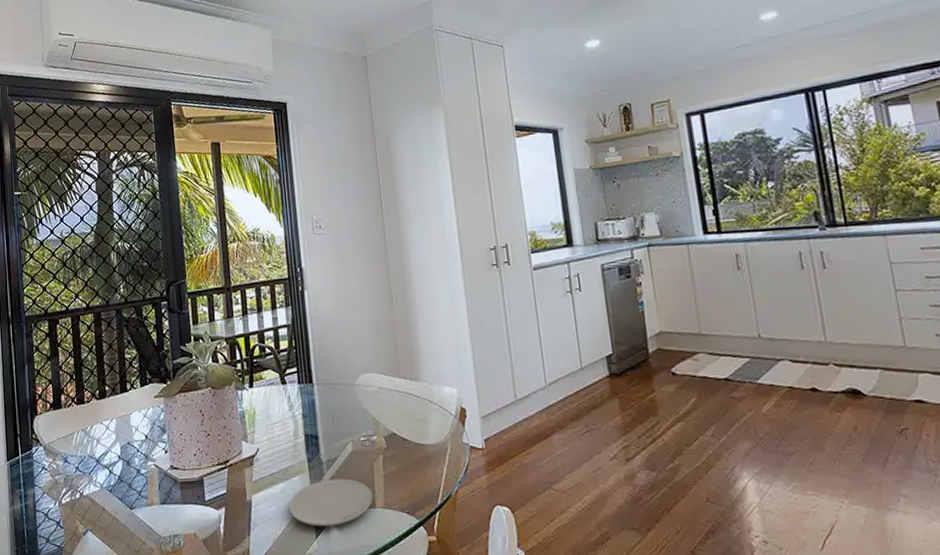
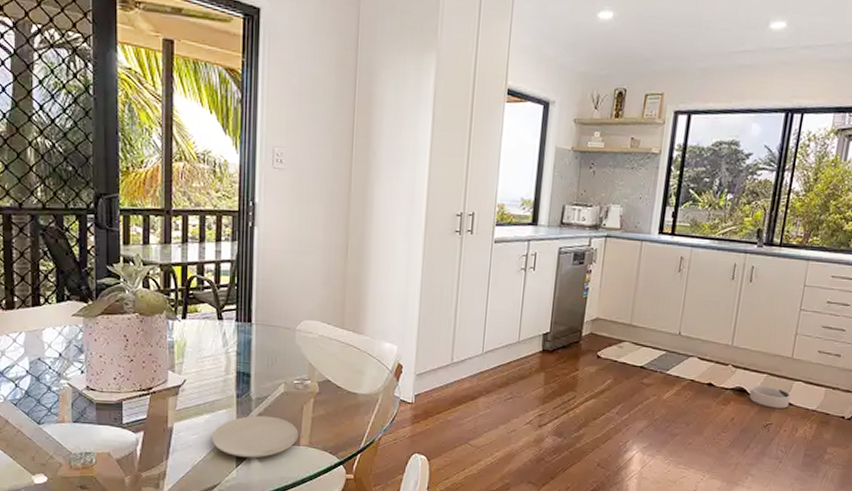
pet bowl: none [865,382,923,410] -> present [749,385,791,410]

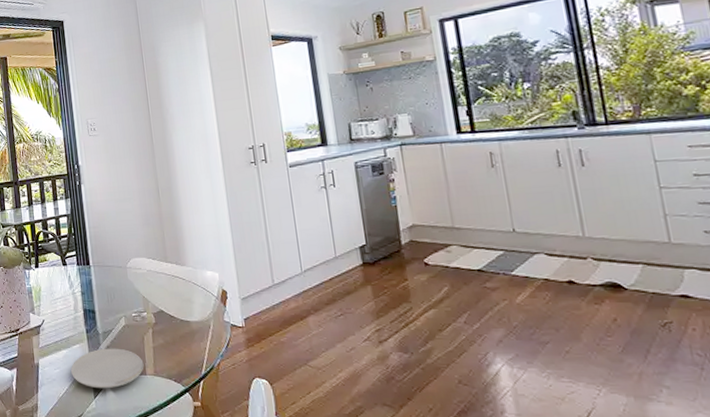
pet bowl: present [749,385,791,410] -> none [625,277,689,304]

